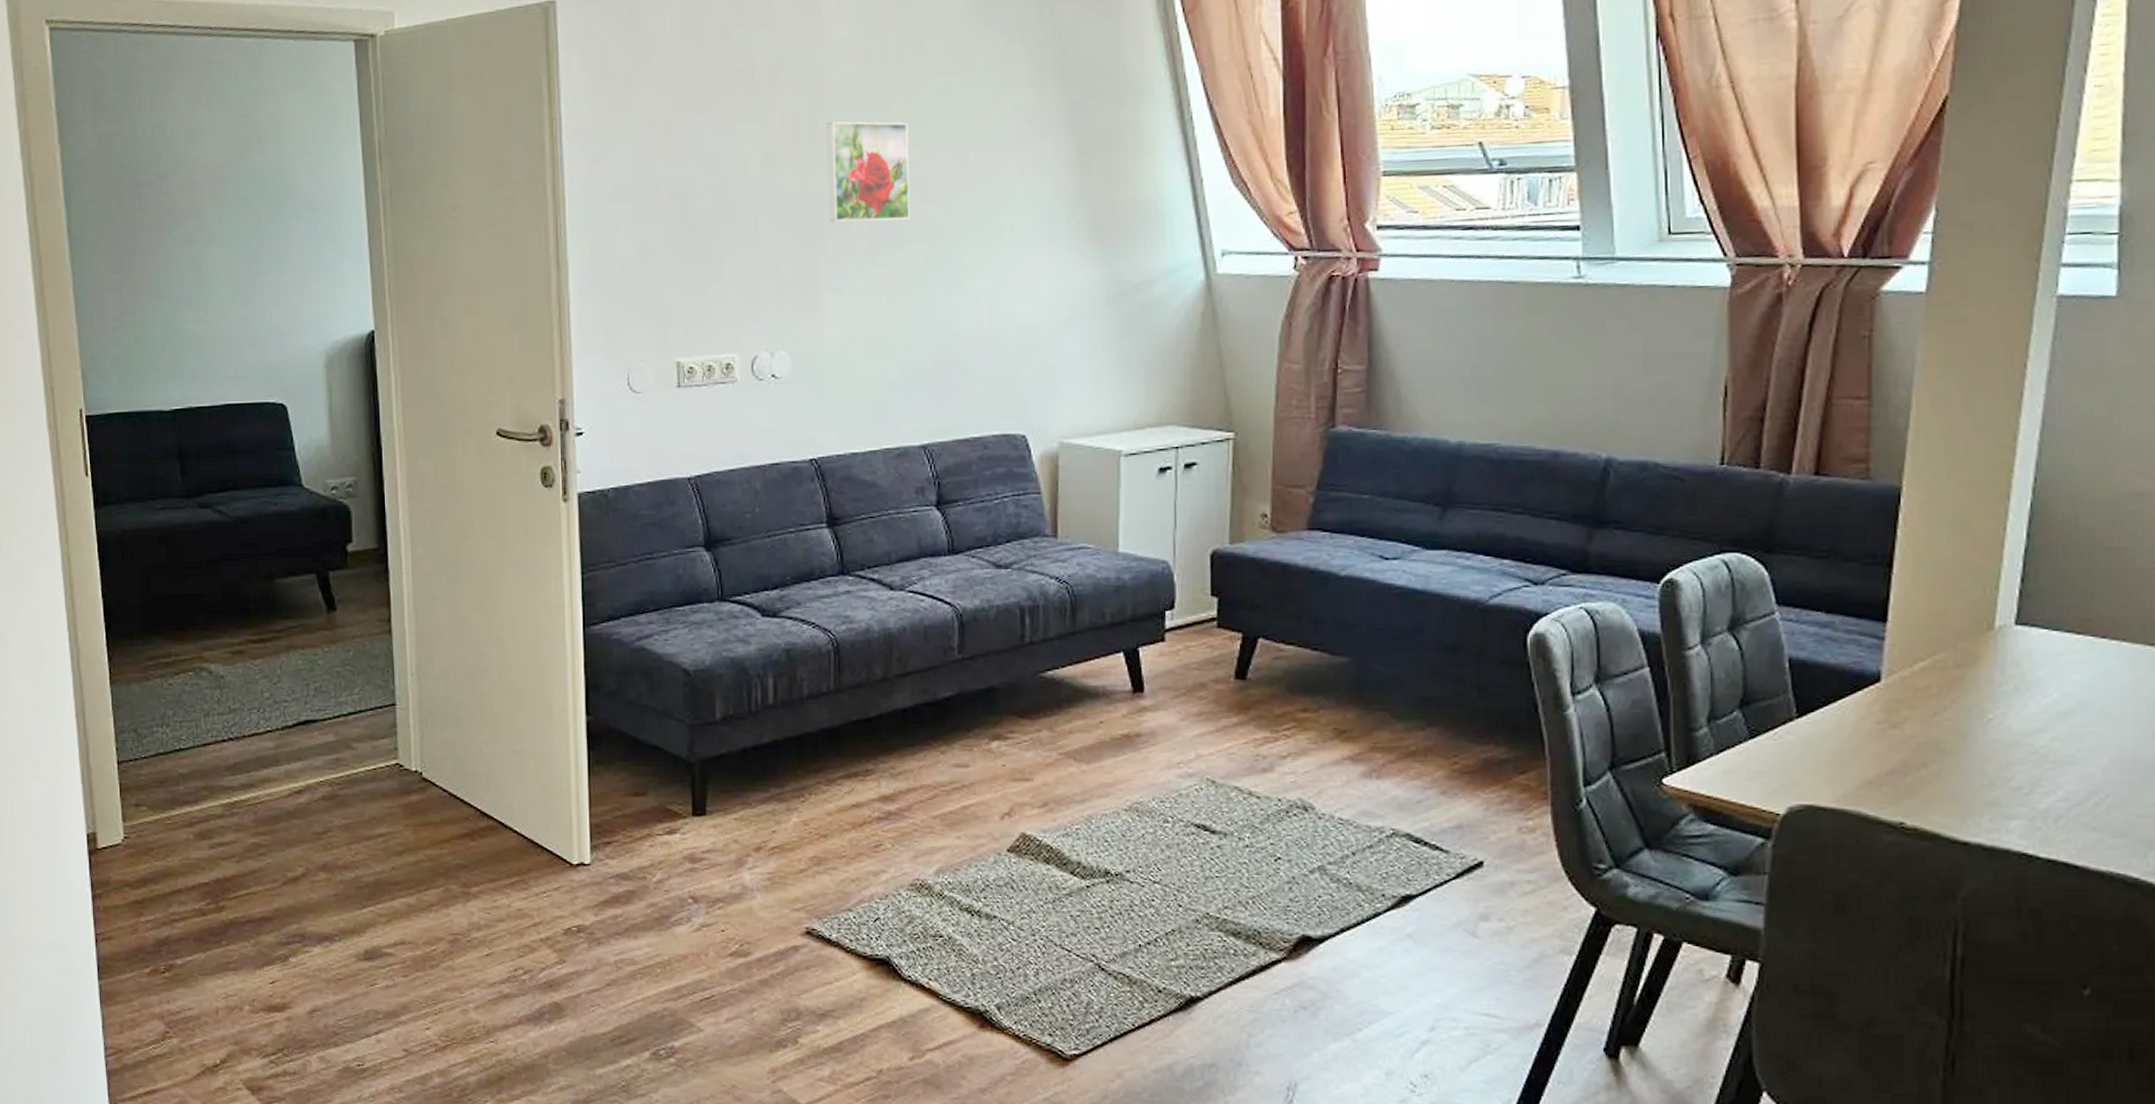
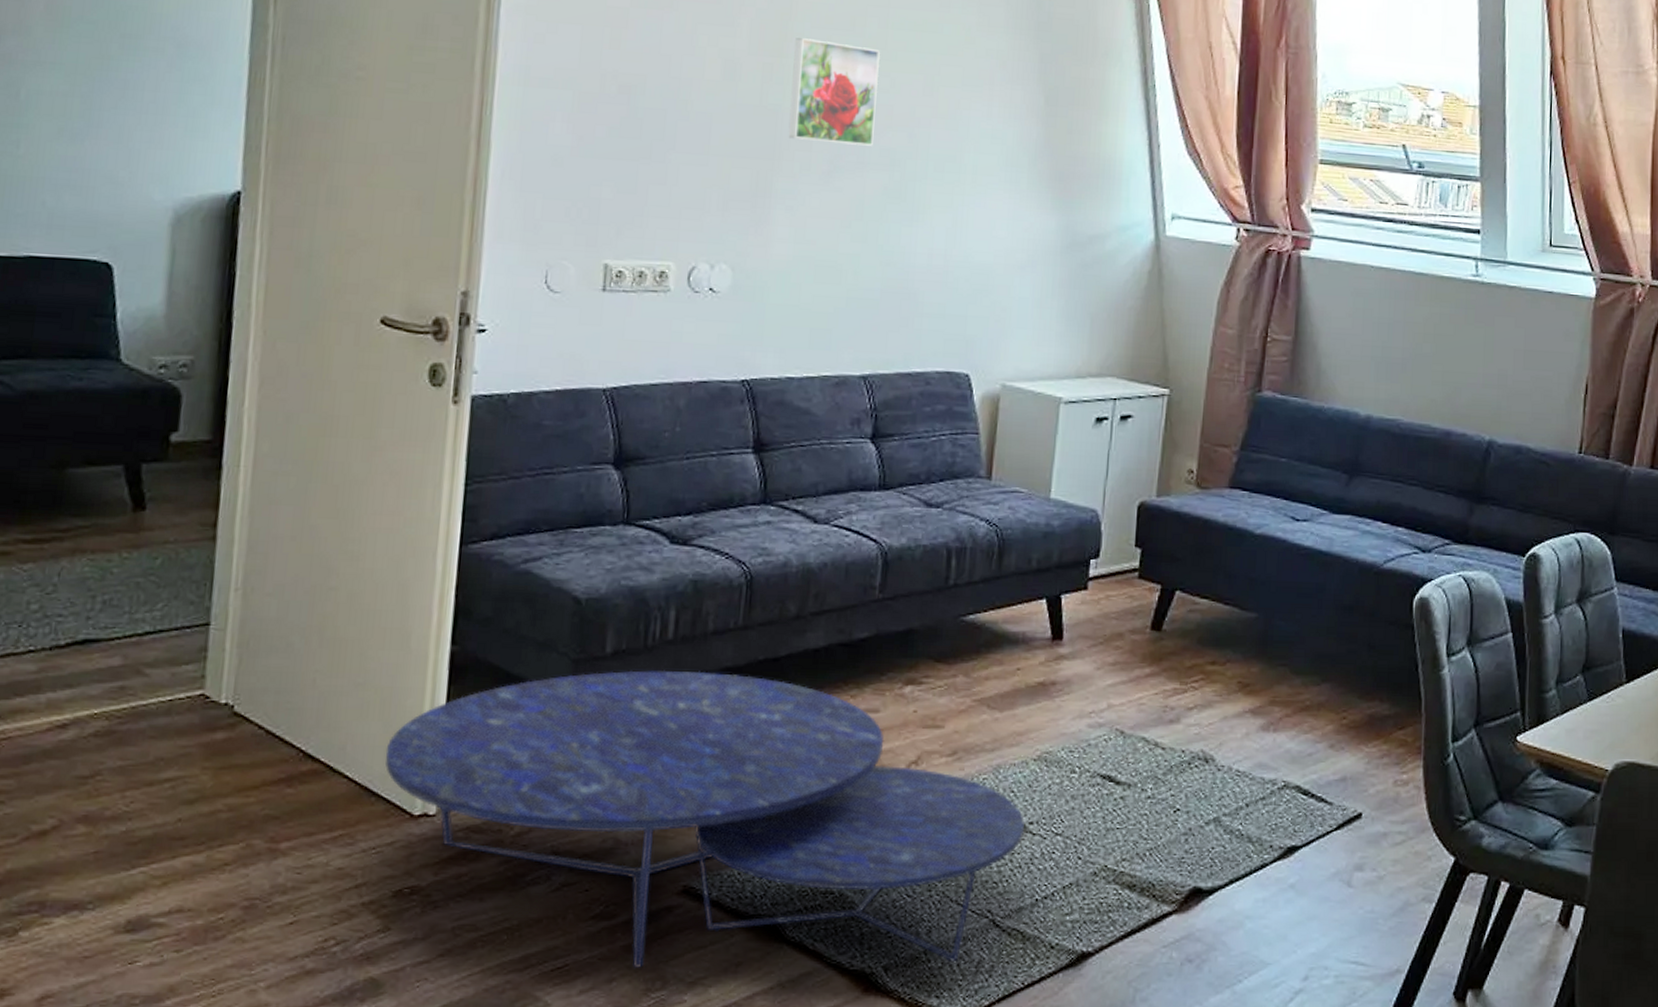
nesting table: none [544,732,1121,1003] -> present [385,670,1024,969]

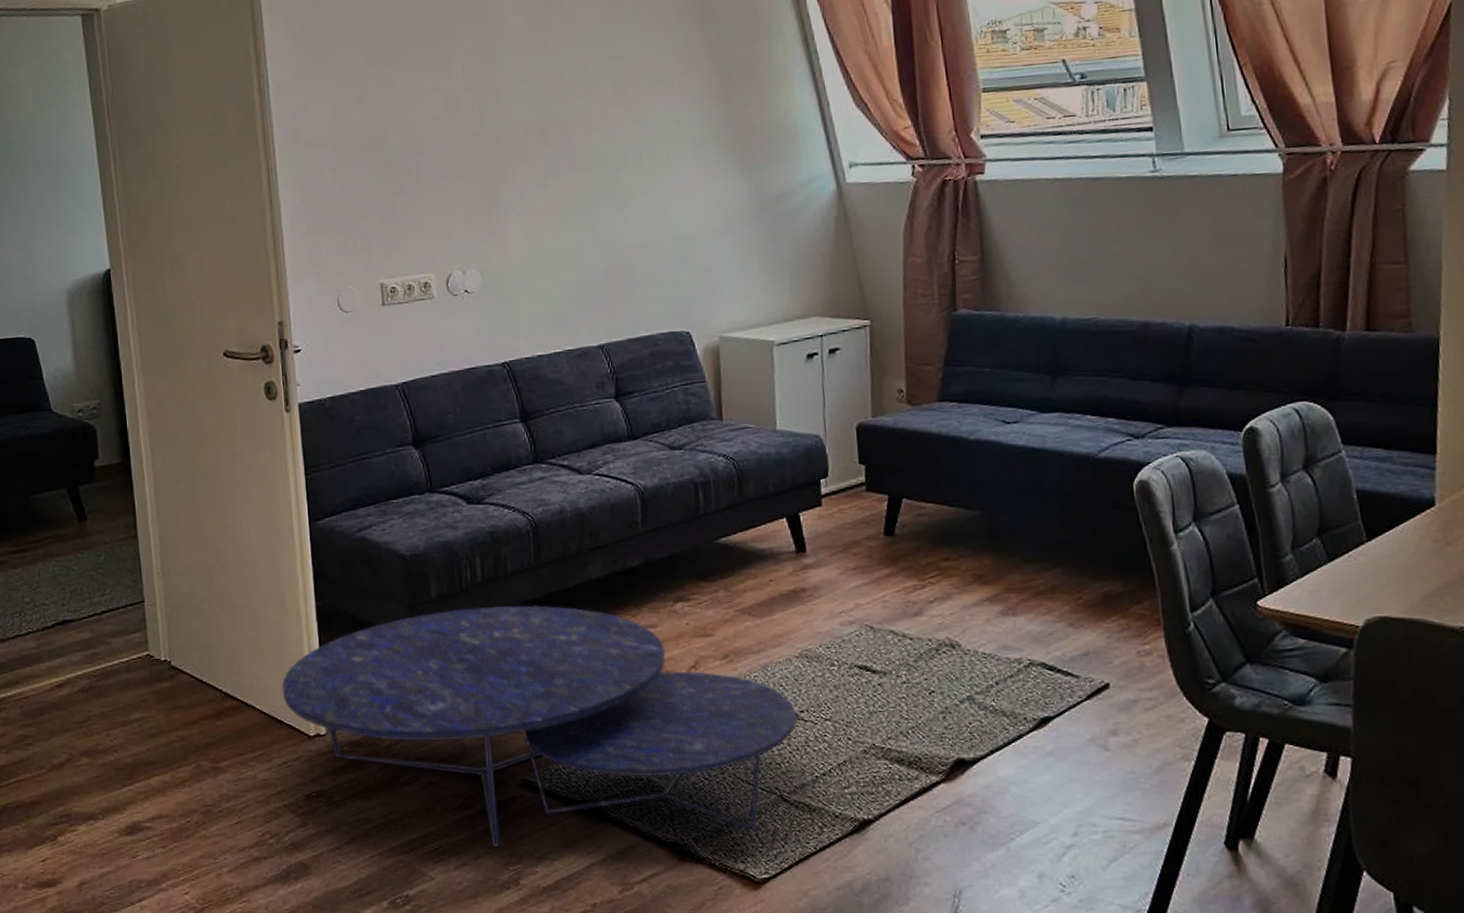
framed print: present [788,38,880,146] -> none [501,65,578,155]

